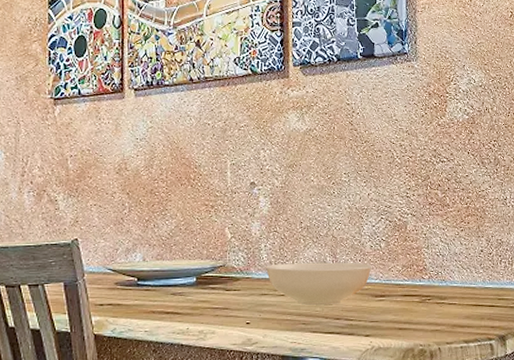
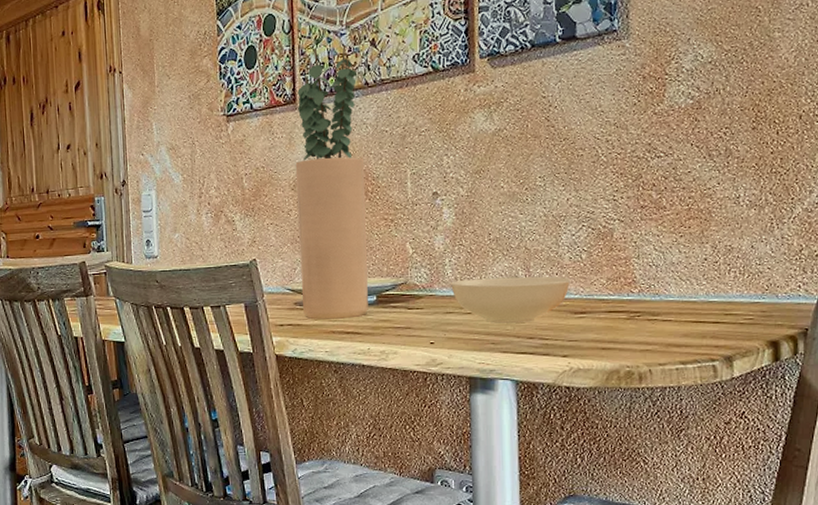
vase: none [121,44,188,300] -> present [295,45,368,320]

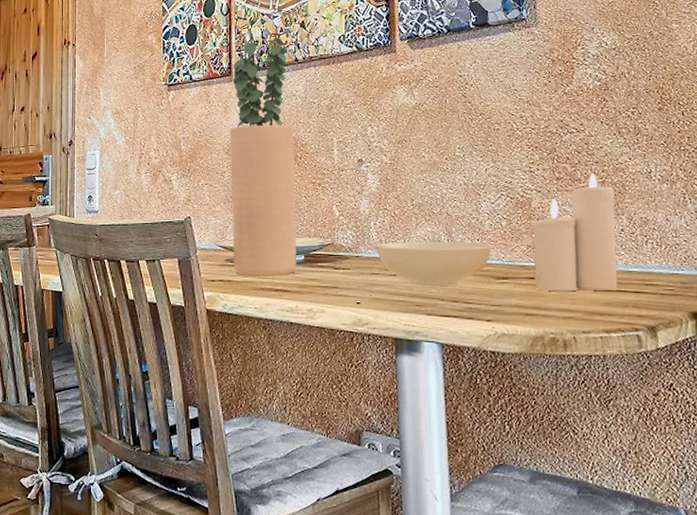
candle: none [612,200,700,325] -> present [531,173,618,292]

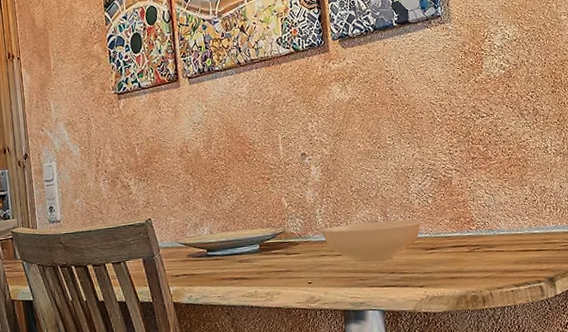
vase: present [229,26,297,276] -> none [179,31,253,269]
candle: present [531,173,618,292] -> none [452,151,524,256]

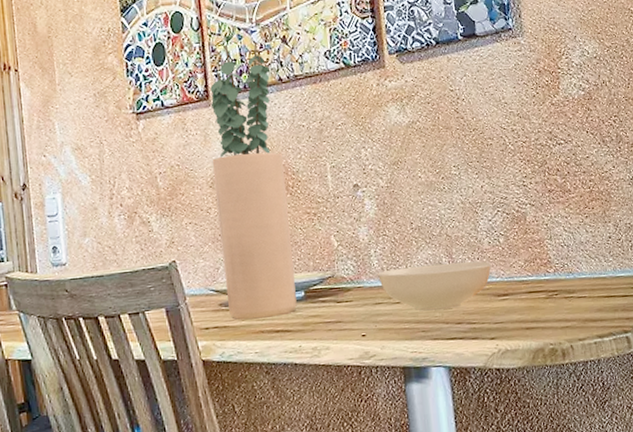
vase: none [179,31,253,269] -> present [210,42,297,320]

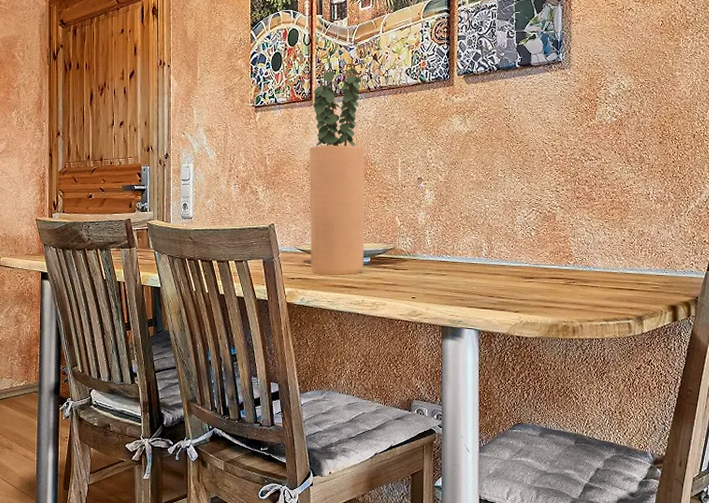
bowl: present [377,261,492,311] -> none [429,247,523,284]

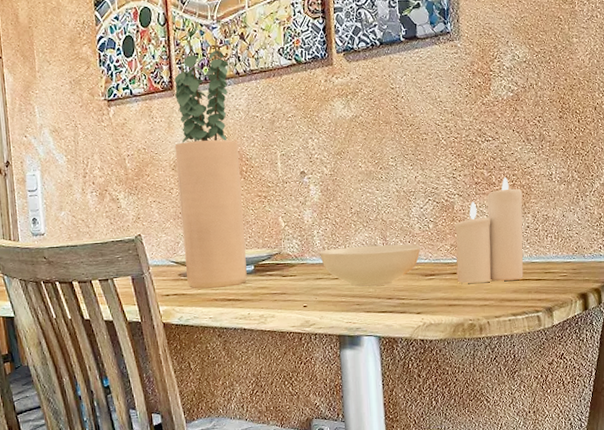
bowl: none [429,247,523,284] -> present [318,244,421,287]
candle: none [554,194,621,289] -> present [454,177,524,284]

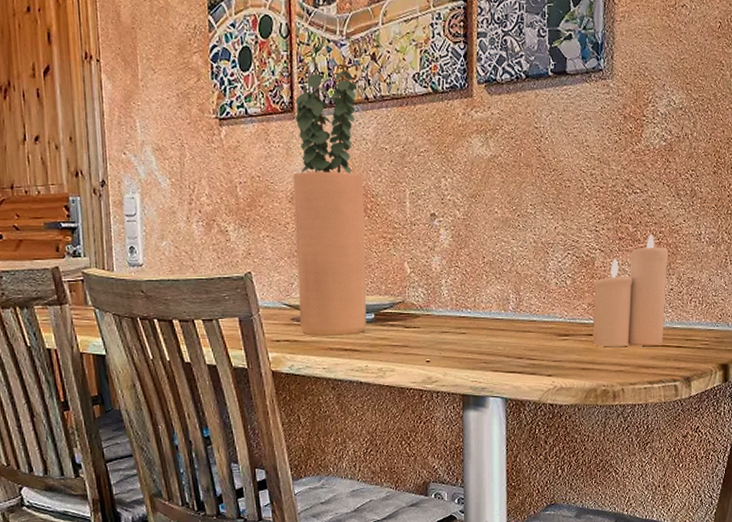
bowl: present [318,244,421,287] -> none [445,299,557,343]

